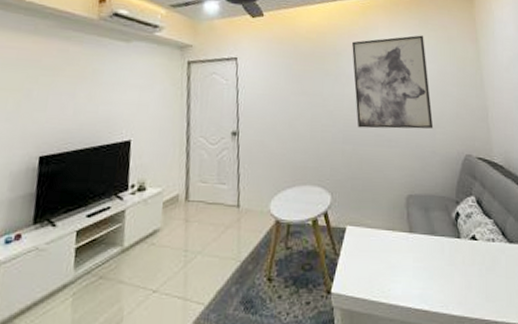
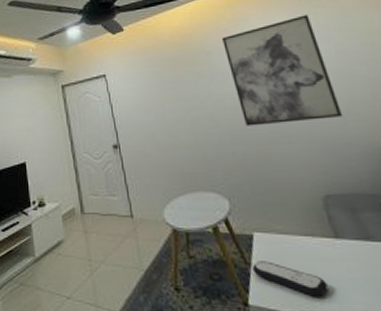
remote control: none [340,252,396,284] -> present [252,261,328,297]

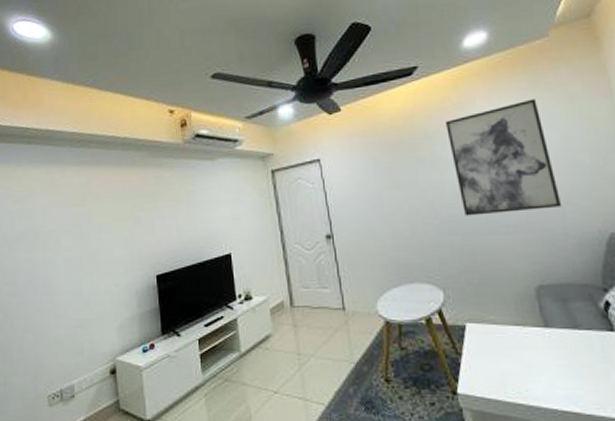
remote control: present [252,261,328,297] -> none [463,351,534,384]

